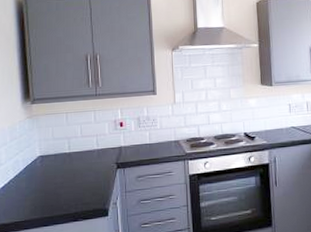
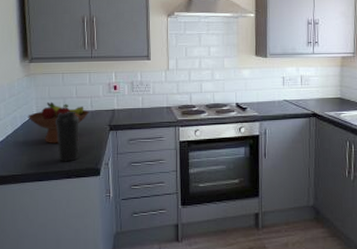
fruit bowl: none [30,142,95,186] -> present [28,101,89,143]
water bottle: none [60,151,86,205] -> present [56,111,80,162]

